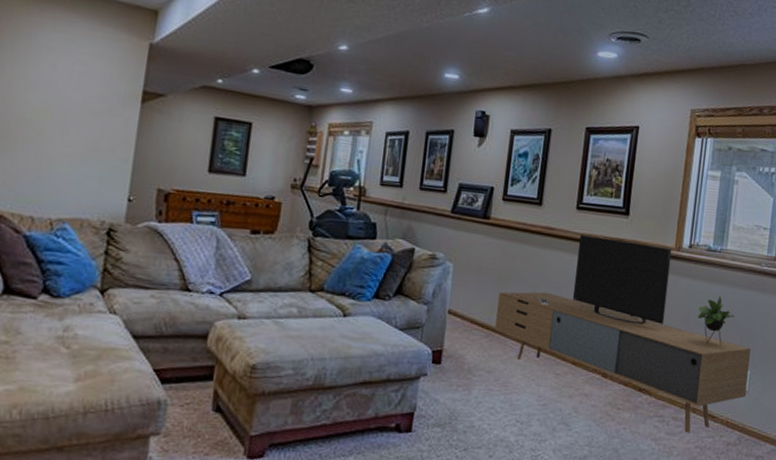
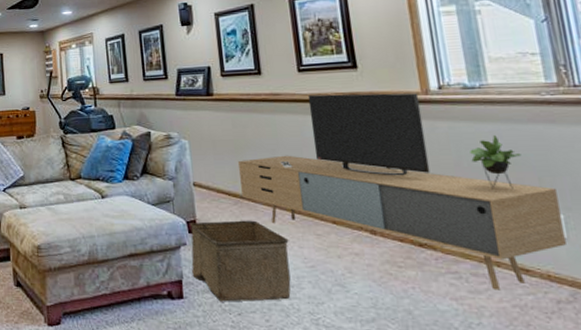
storage bin: none [426,352,529,437] -> present [189,220,291,302]

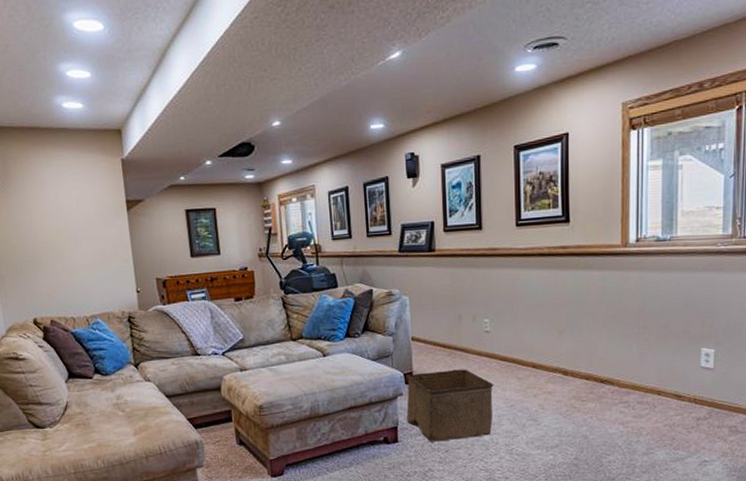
media console: present [238,93,566,291] -> none [455,246,713,414]

